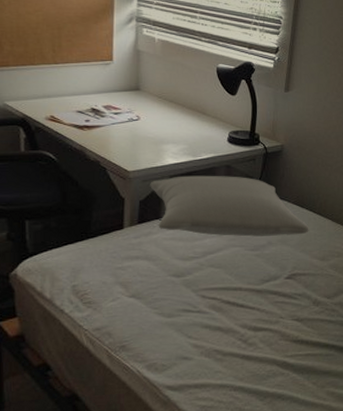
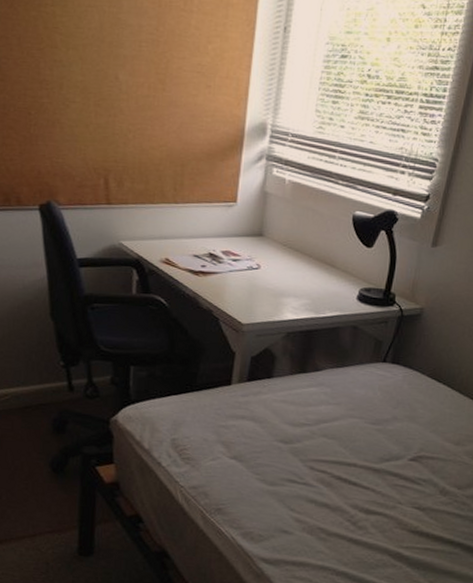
pillow: present [150,175,309,237] -> none [264,333,445,413]

